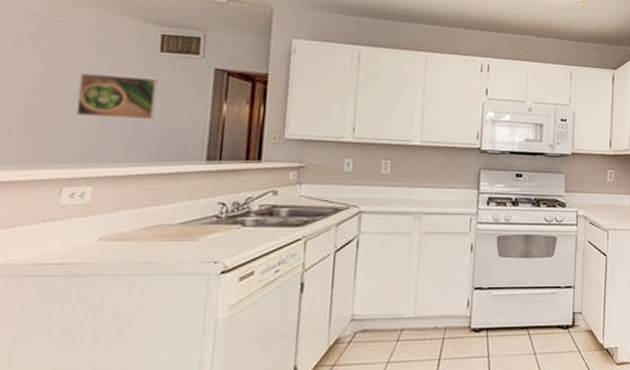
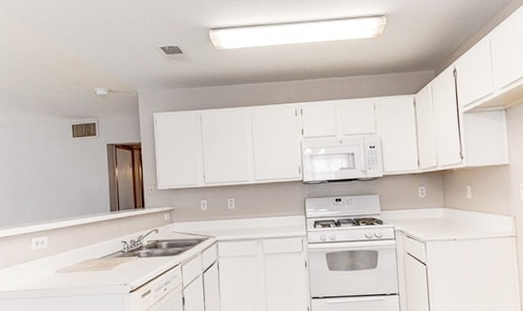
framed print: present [76,73,158,121] -> none [31,157,76,189]

